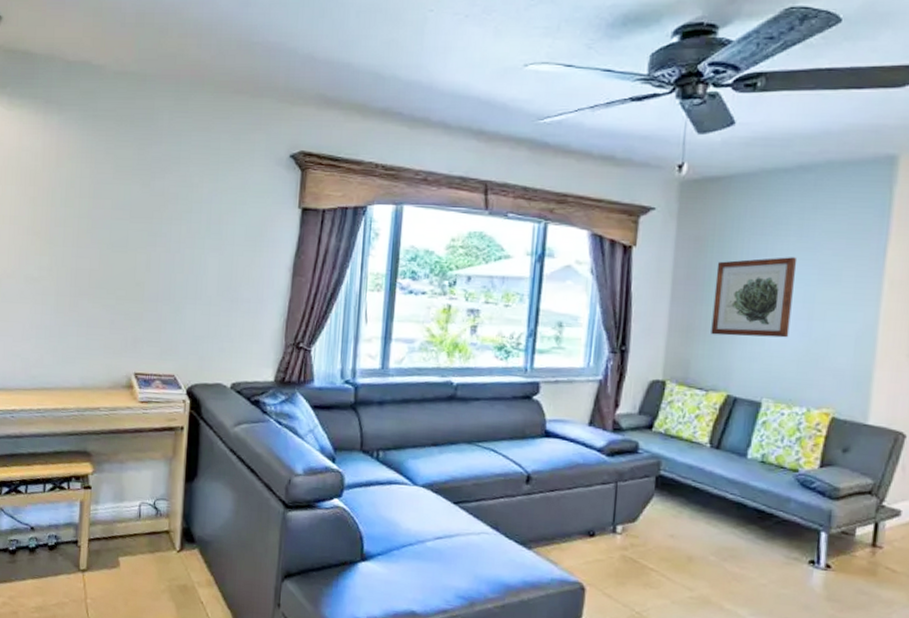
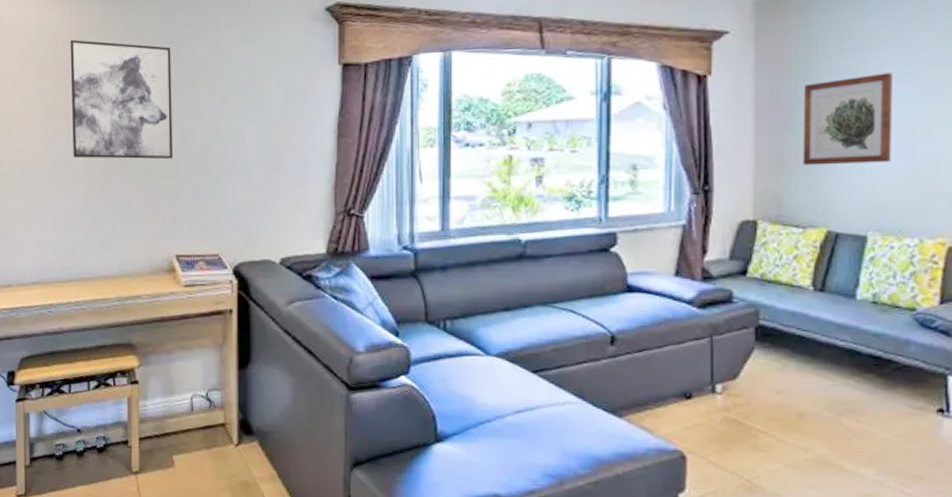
wall art: none [44,164,143,284] -> present [70,39,173,160]

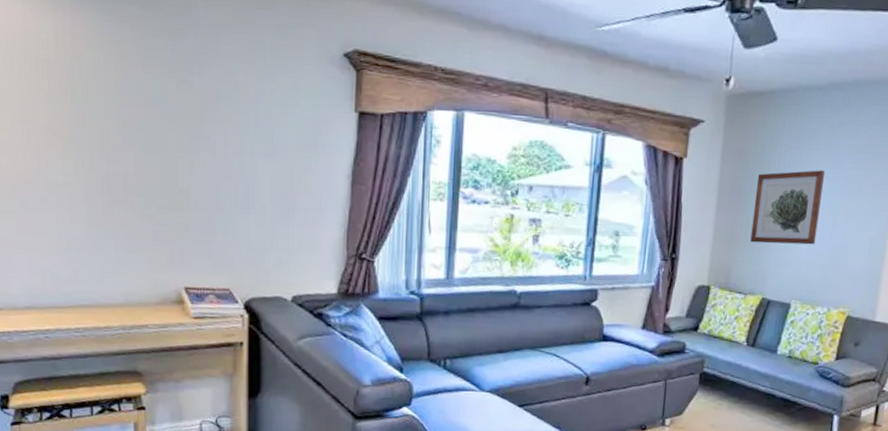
wall art: present [70,39,173,160] -> none [63,53,181,191]

